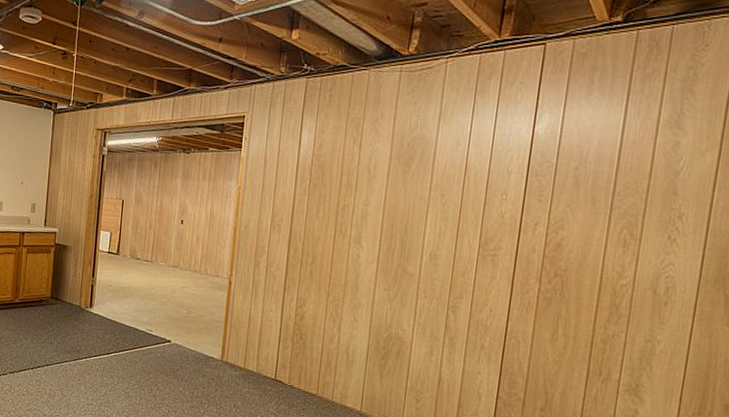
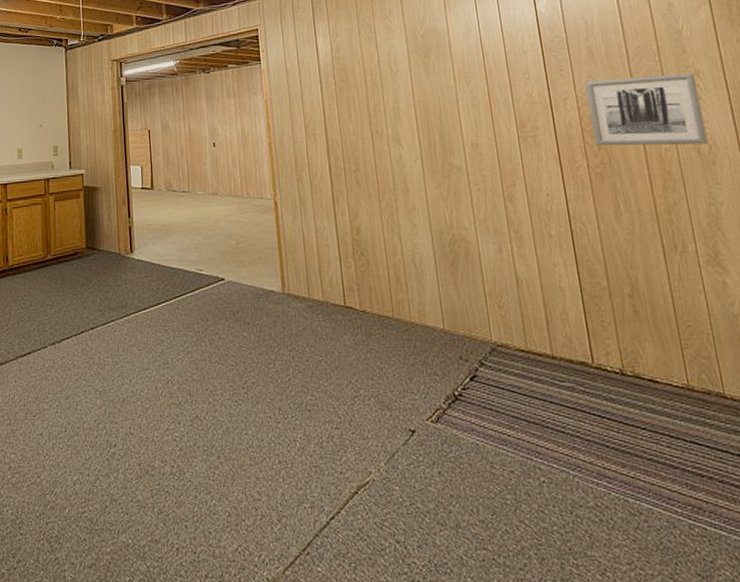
wall art: none [553,209,678,286] -> present [585,73,709,146]

